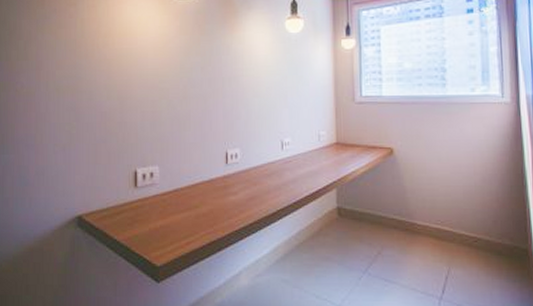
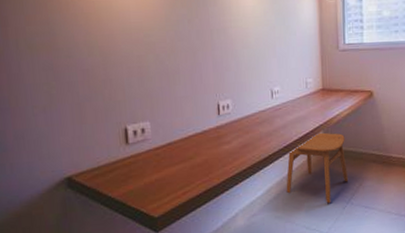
dining chair: none [294,190,366,272] -> present [286,132,349,204]

